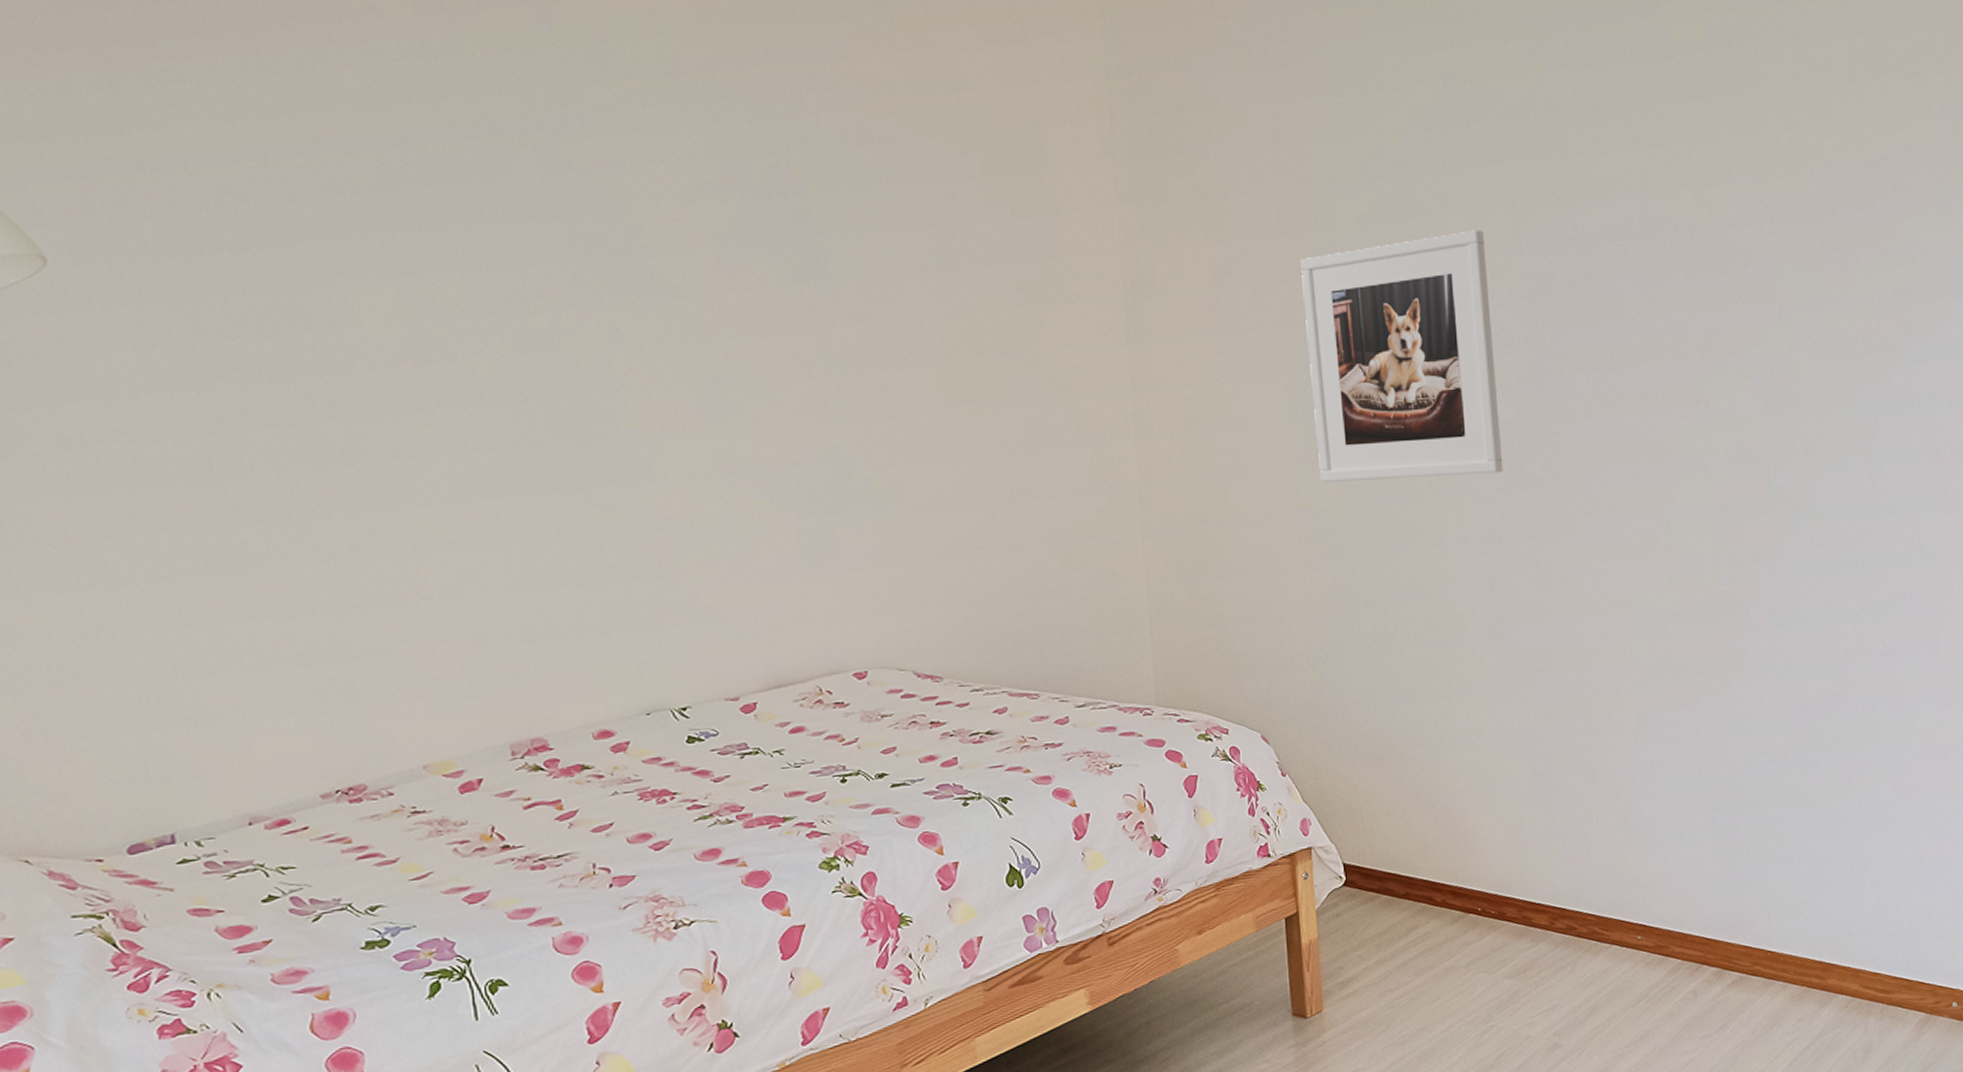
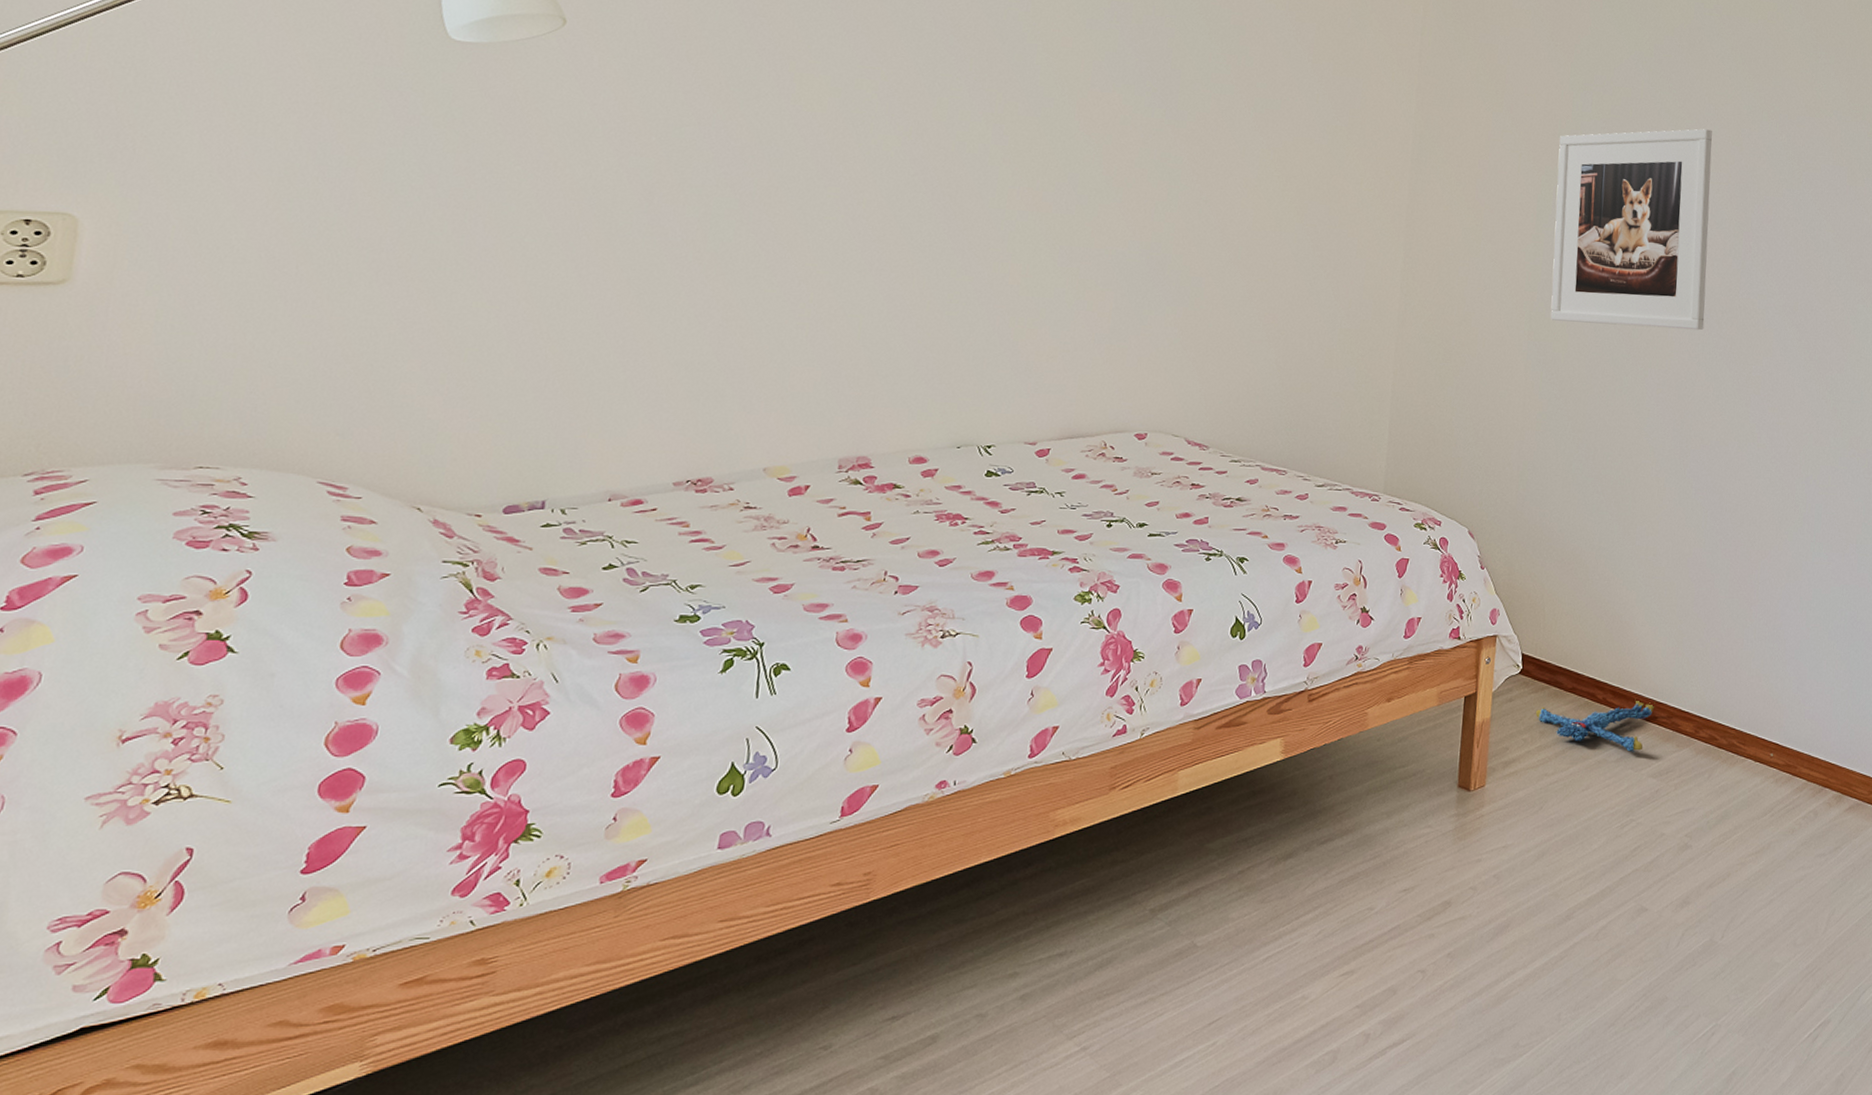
plush toy: none [1367,896,1502,955] -> present [1535,698,1655,752]

